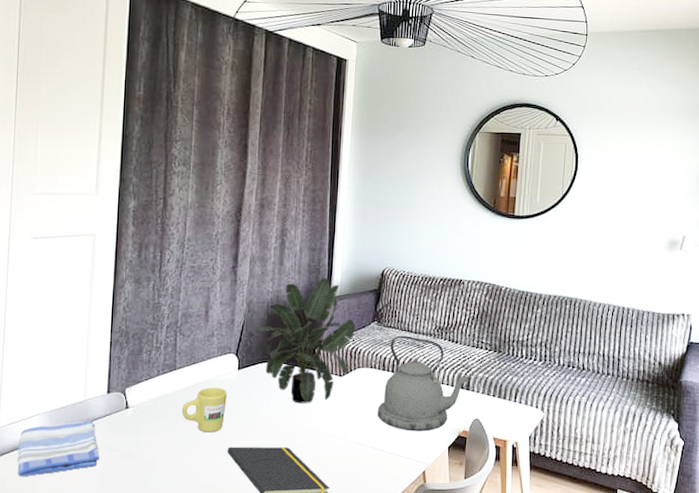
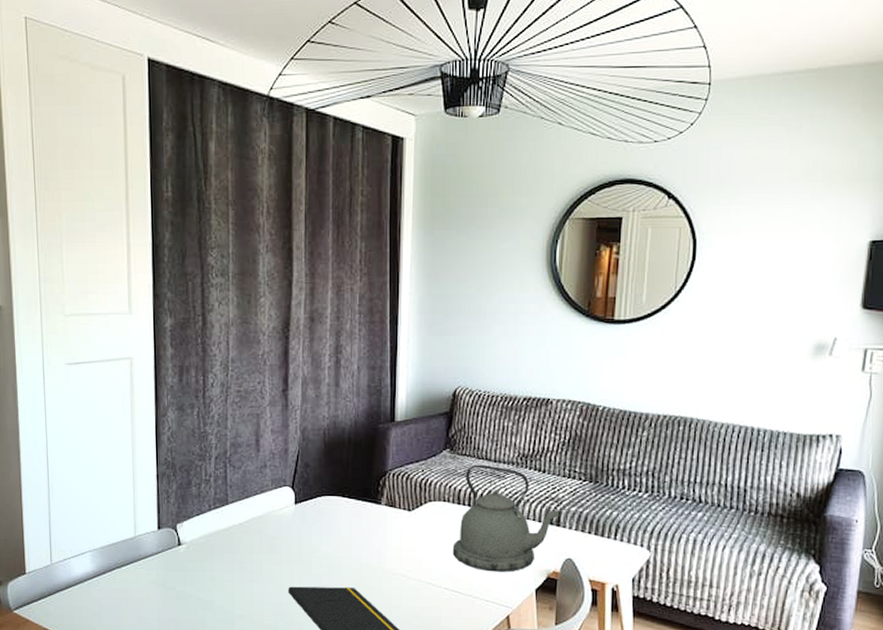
dish towel: present [17,420,99,476] -> none [72,557,155,614]
mug: present [181,387,227,433] -> none [237,523,284,571]
potted plant: present [256,278,356,404] -> none [312,400,425,541]

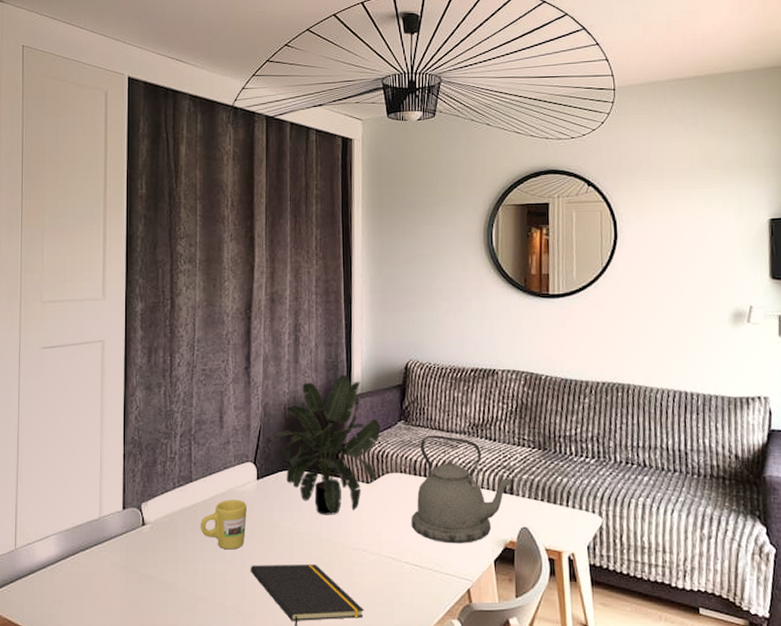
mug: none [237,523,284,571] -> present [200,499,247,550]
potted plant: none [312,400,425,541] -> present [273,375,381,515]

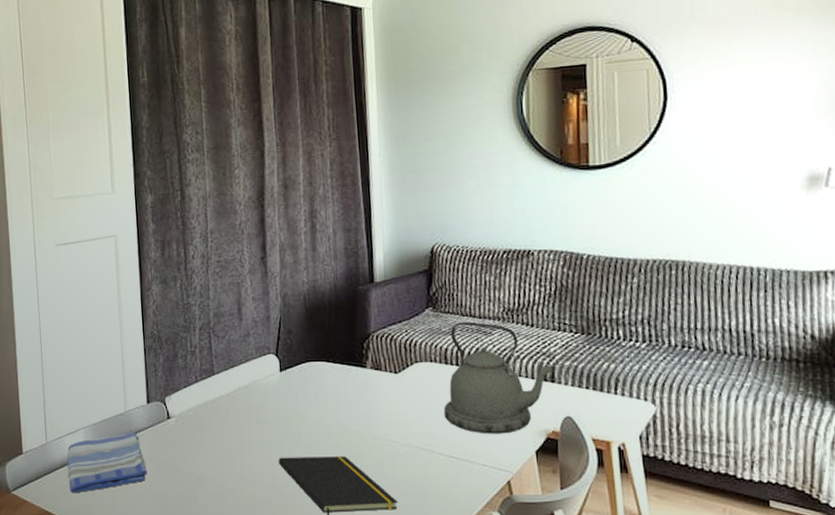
dish towel: none [35,539,117,601] -> present [67,433,147,492]
mug: present [200,499,247,550] -> none [225,392,272,442]
potted plant: present [273,375,381,515] -> none [294,261,408,407]

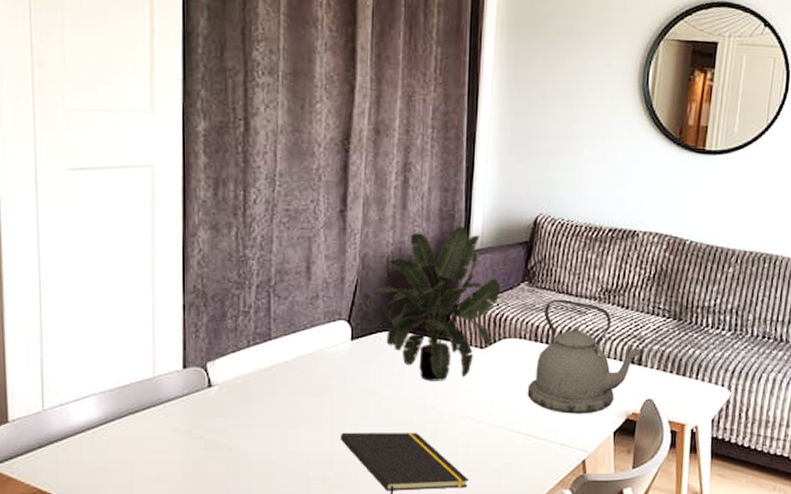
dish towel: present [67,433,147,492] -> none [71,401,177,468]
potted plant: none [294,261,408,407] -> present [373,226,501,381]

